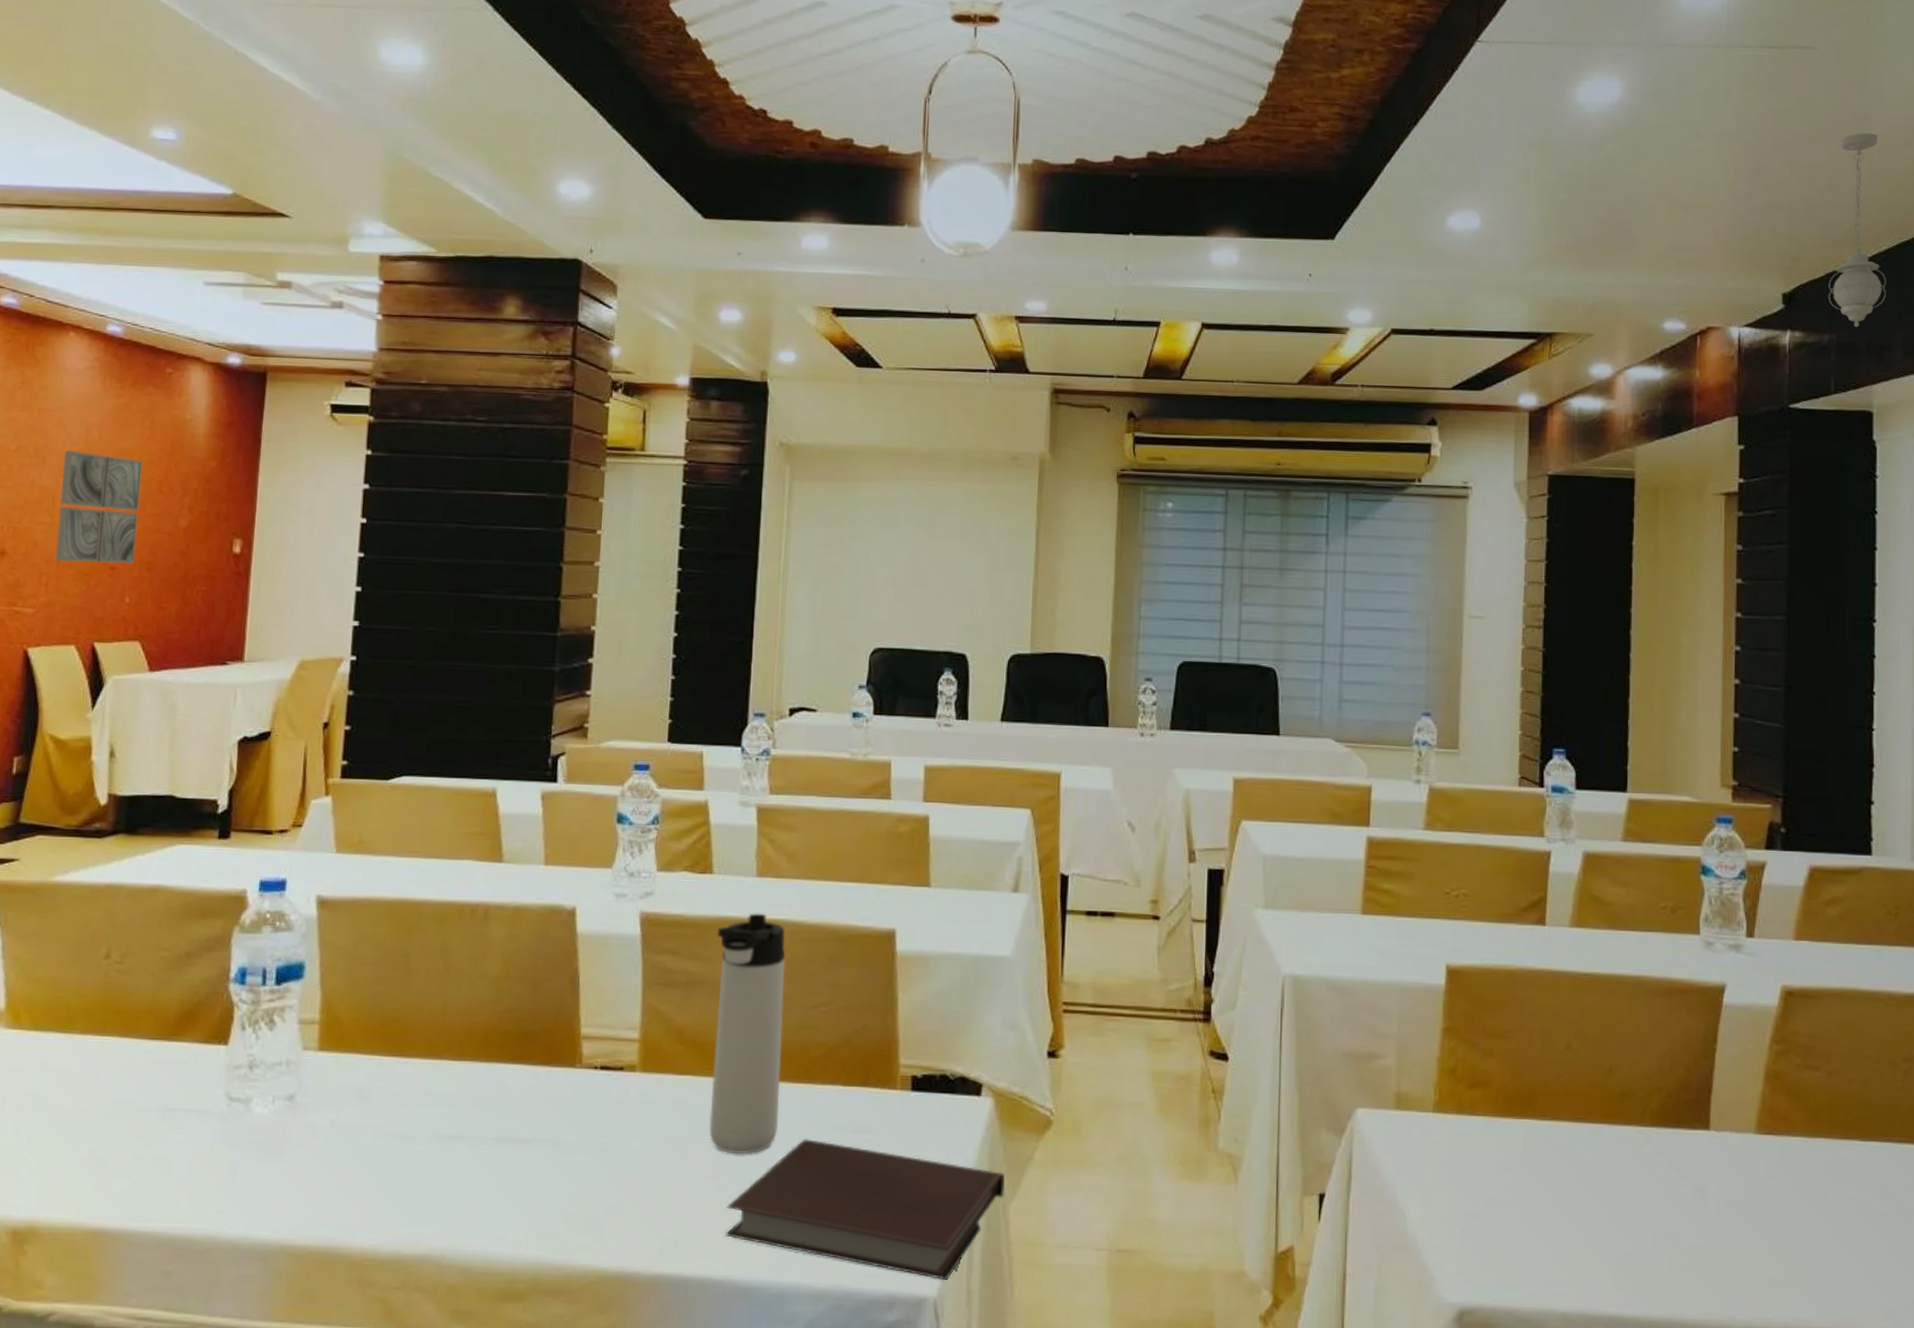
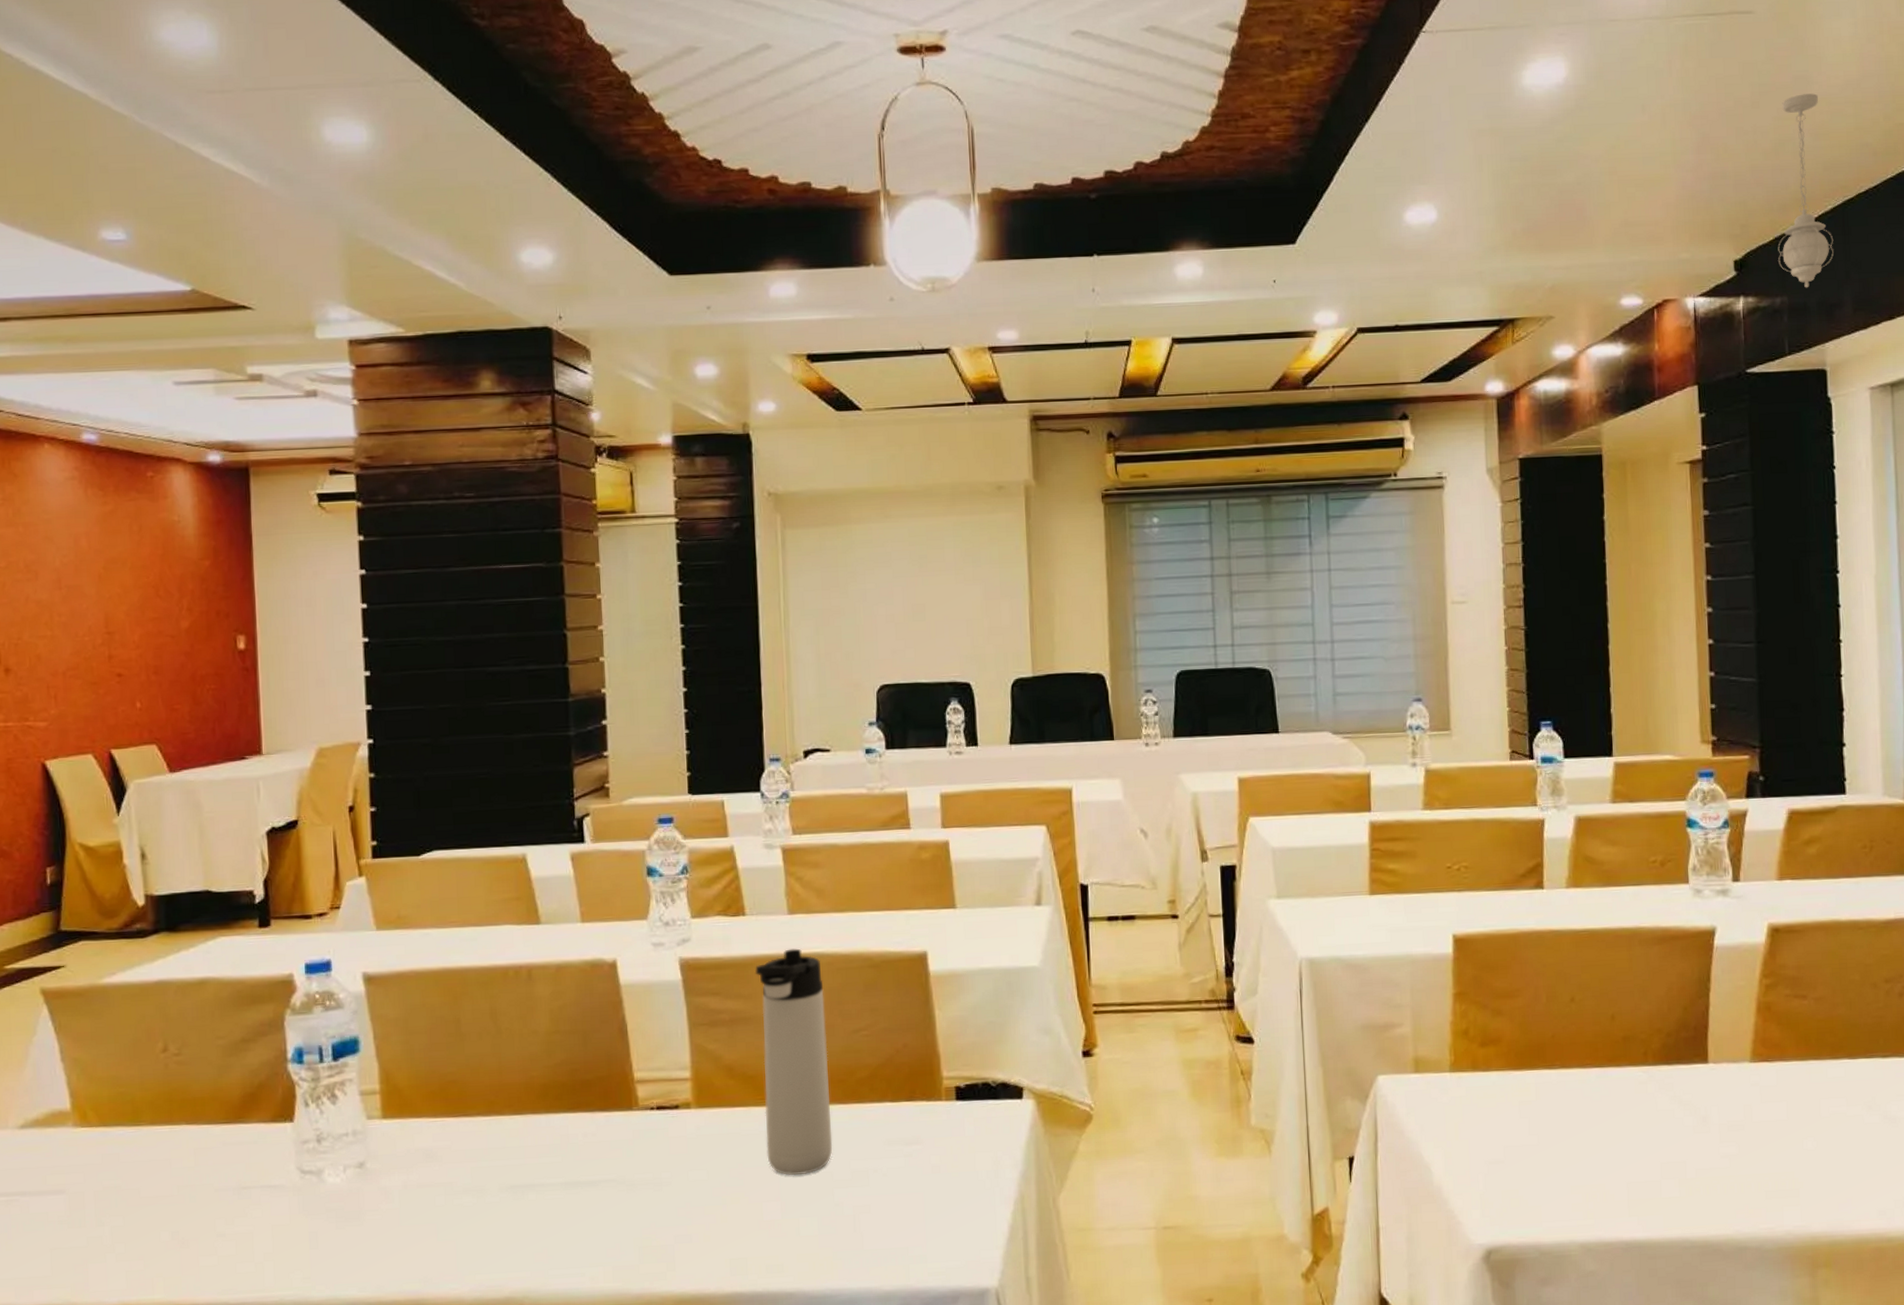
wall art: present [56,450,143,564] -> none [55,562,141,673]
notebook: present [725,1139,1005,1280] -> none [791,1154,1054,1271]

